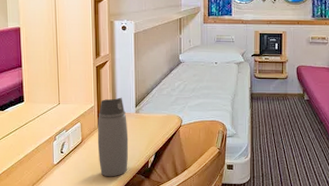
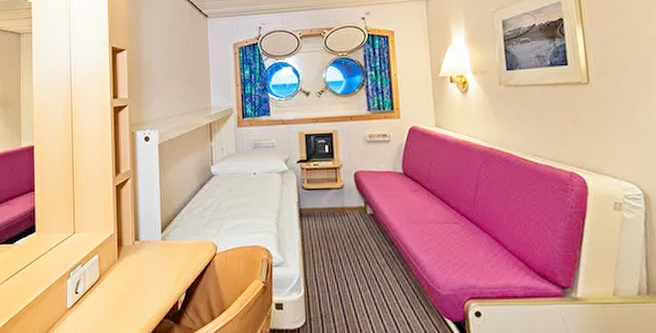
water bottle: present [97,97,129,177] -> none [117,221,154,323]

